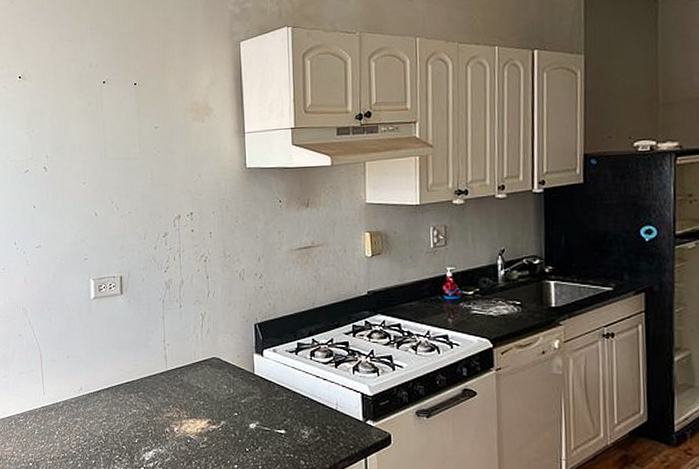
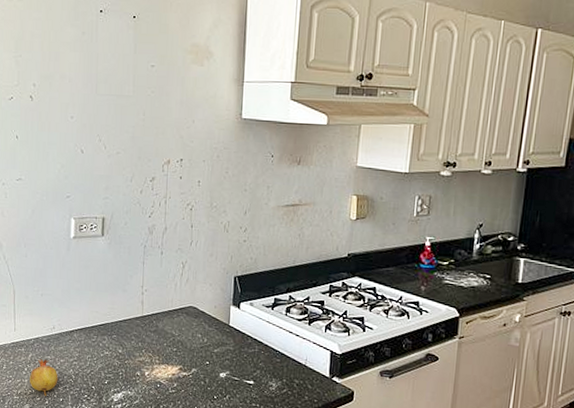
fruit: none [61,421,89,460] -> present [30,359,58,397]

